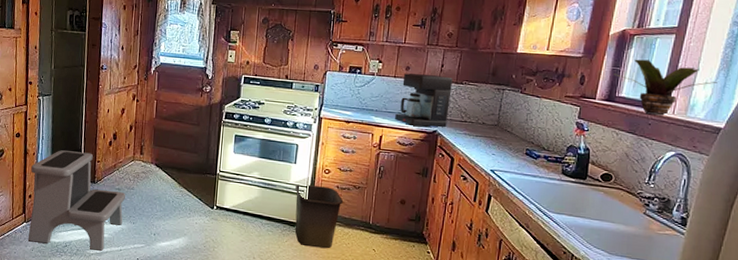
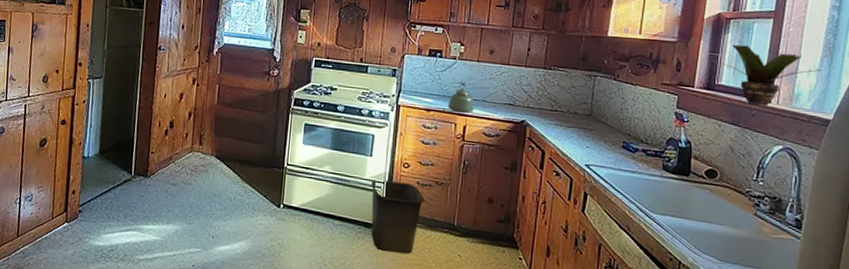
step stool: present [27,150,125,251] -> none [68,139,181,256]
kettle: none [366,96,390,124] -> present [447,82,474,113]
coffee maker: present [395,73,453,128] -> none [479,57,540,118]

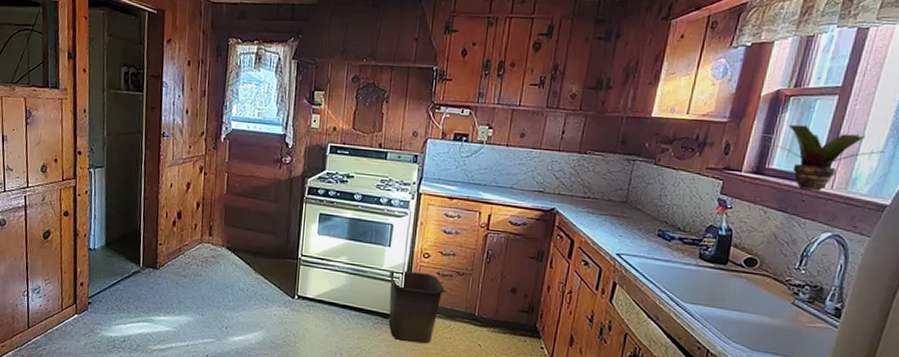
kettle: present [447,82,474,113] -> none [472,168,501,201]

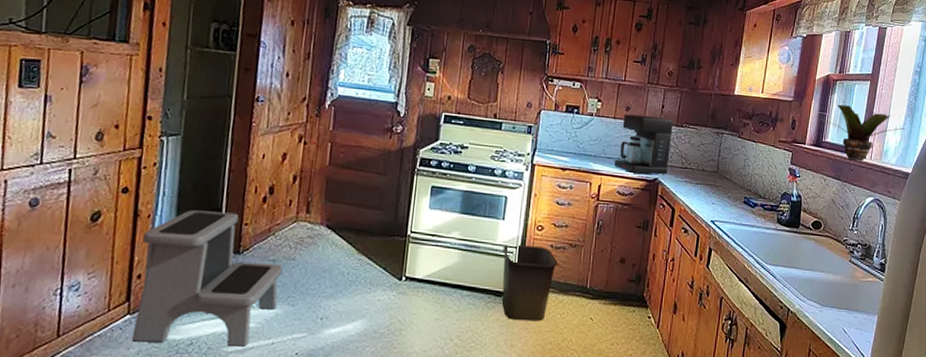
step stool: none [80,231,192,347] -> present [131,210,283,347]
coffee maker: none [506,141,575,205] -> present [614,114,673,175]

